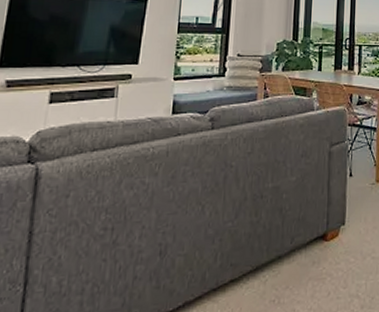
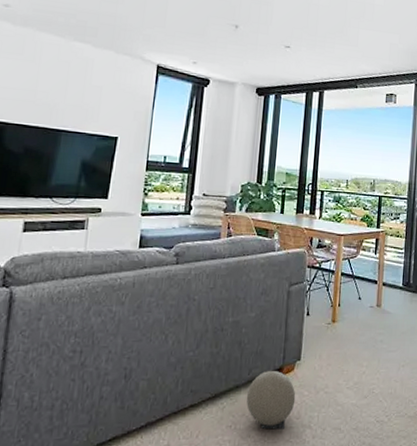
ball: none [289,237,342,302] -> present [246,370,296,430]

